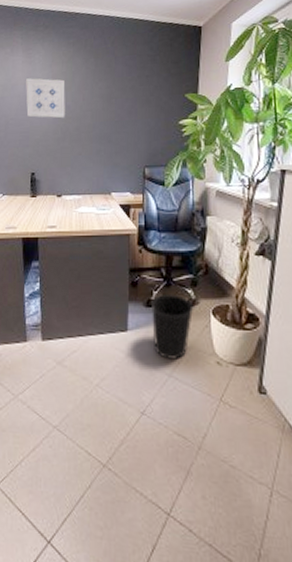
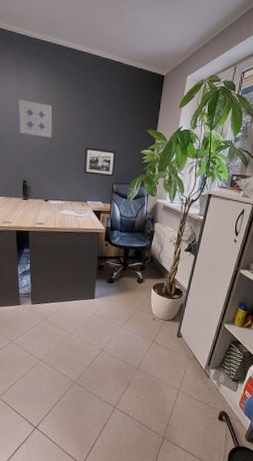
picture frame: none [105,124,146,159] -> present [83,147,116,177]
wastebasket: present [151,295,194,361] -> none [112,275,141,318]

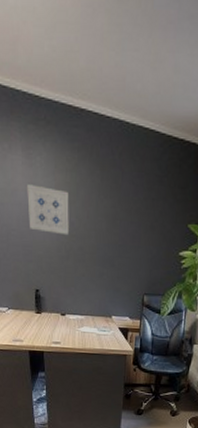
picture frame: present [83,147,116,177] -> none [108,247,148,286]

